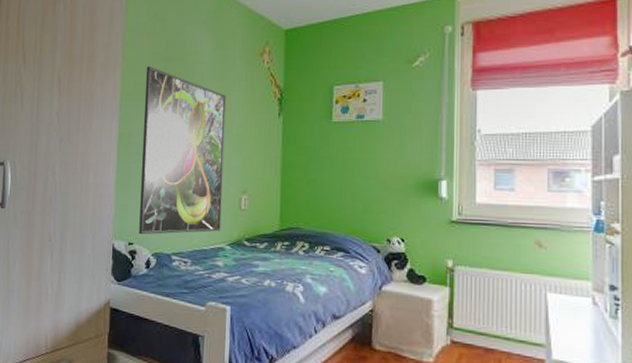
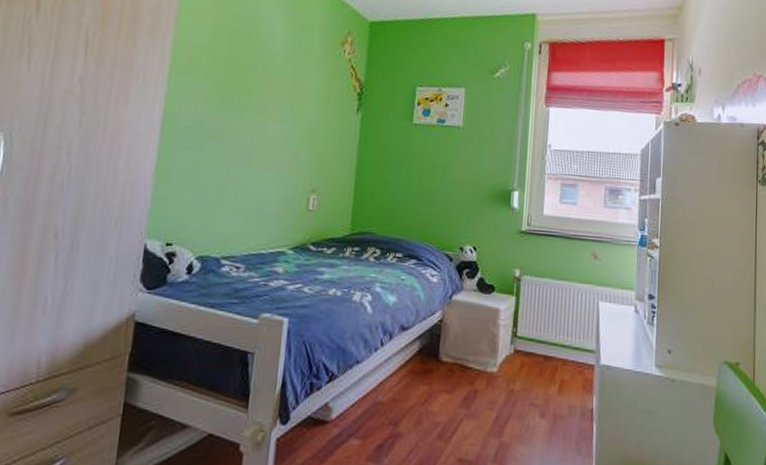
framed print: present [139,66,226,235] -> none [181,38,300,235]

